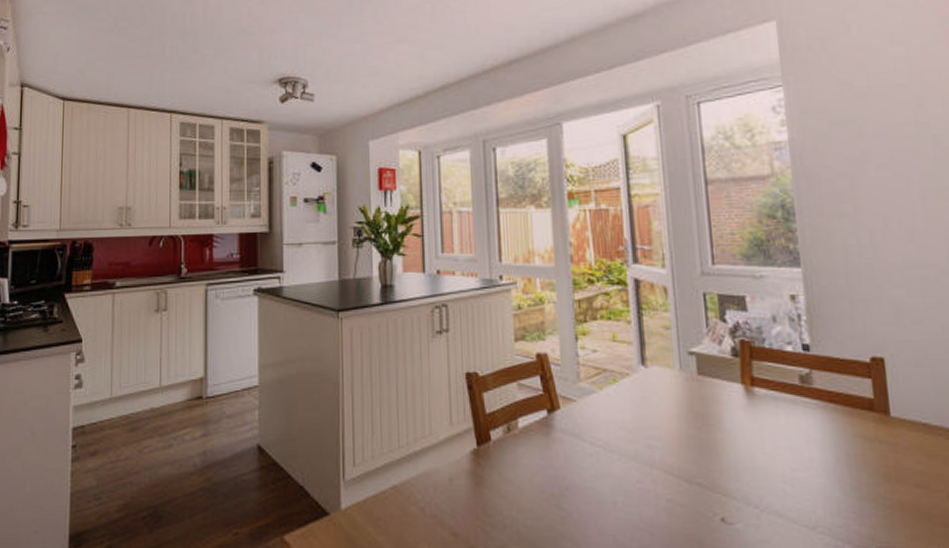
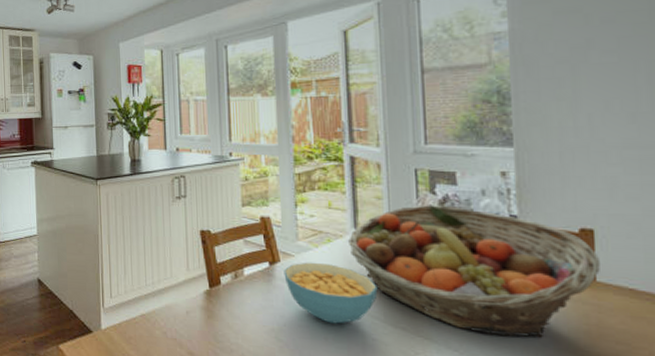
cereal bowl: none [564,407,670,483] -> present [284,262,378,324]
fruit basket: none [634,334,893,487] -> present [347,205,600,338]

